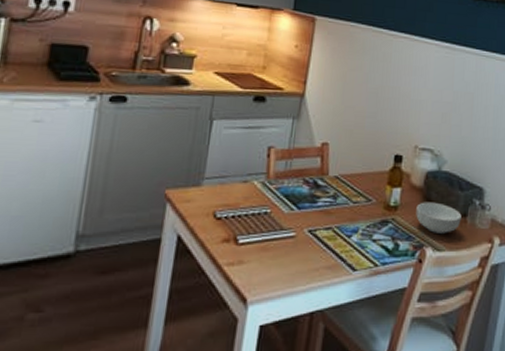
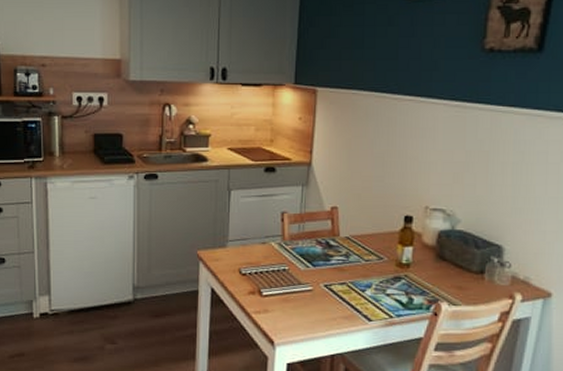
cereal bowl: present [416,202,462,233] -> none [429,259,478,289]

